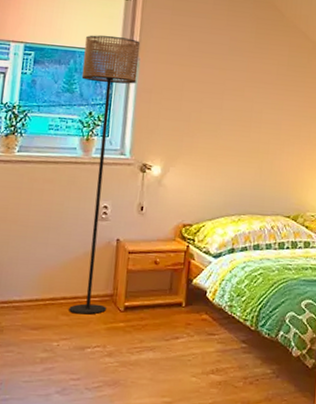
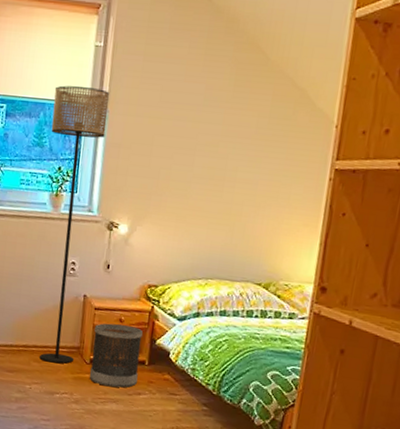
wastebasket: none [123,266,179,334] -> present [89,323,143,388]

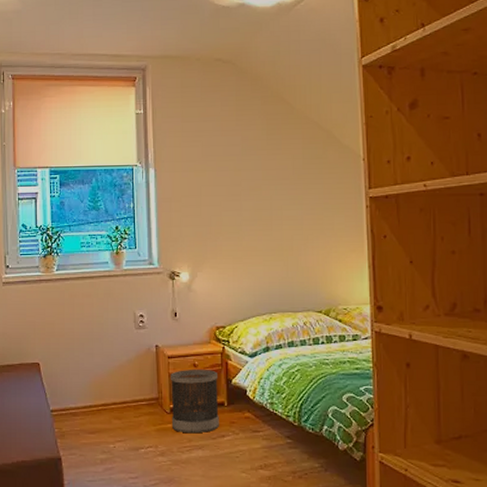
floor lamp: present [40,85,109,364] -> none [103,151,156,418]

